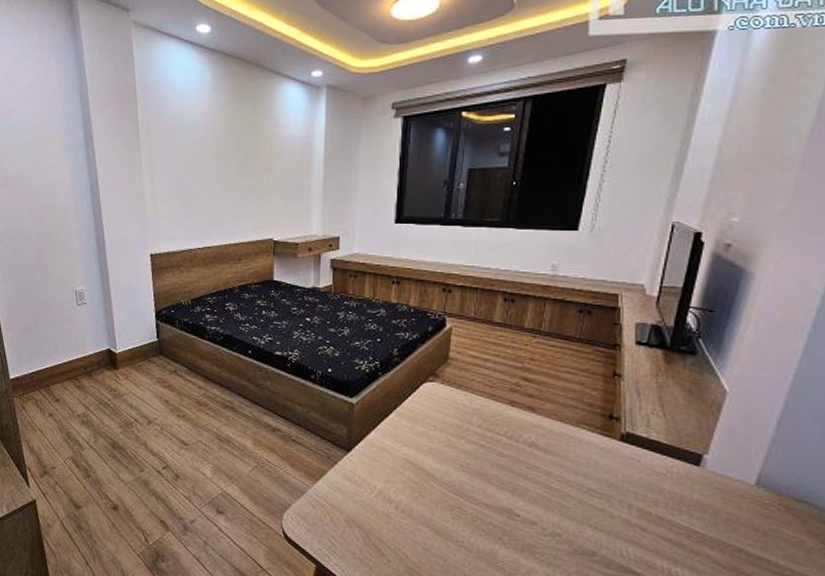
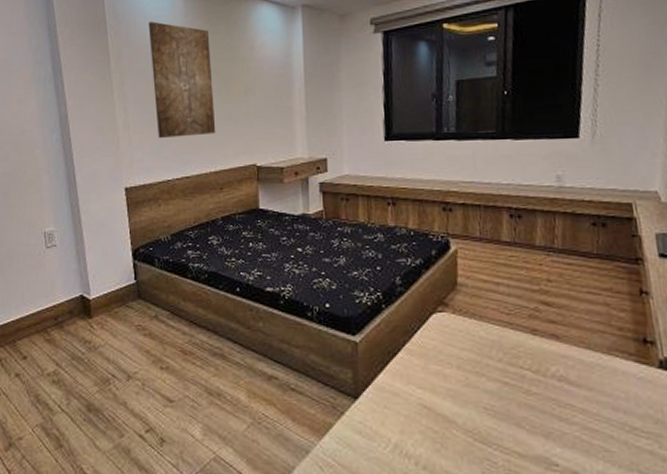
wall art: none [177,94,237,209] -> present [149,21,216,138]

